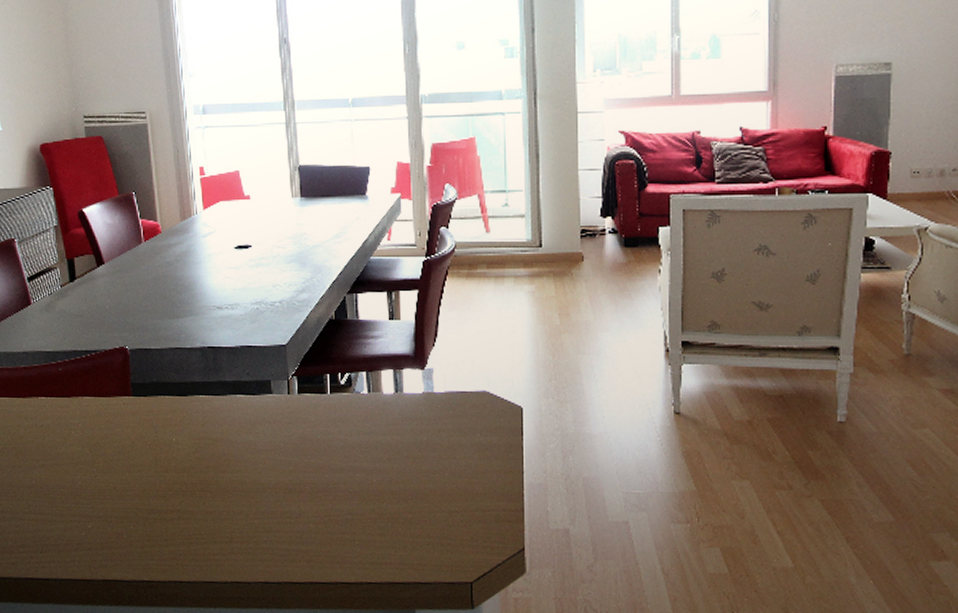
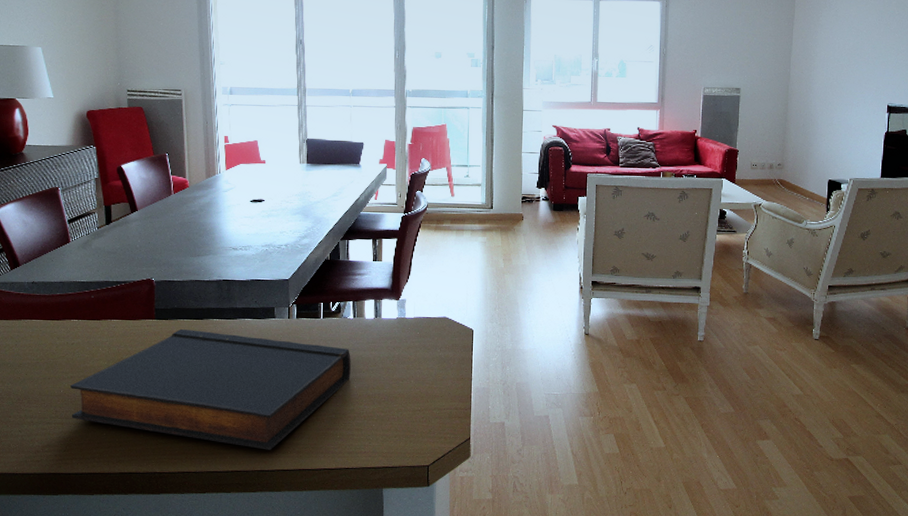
book: none [42,407,368,558] -> present [70,328,351,450]

